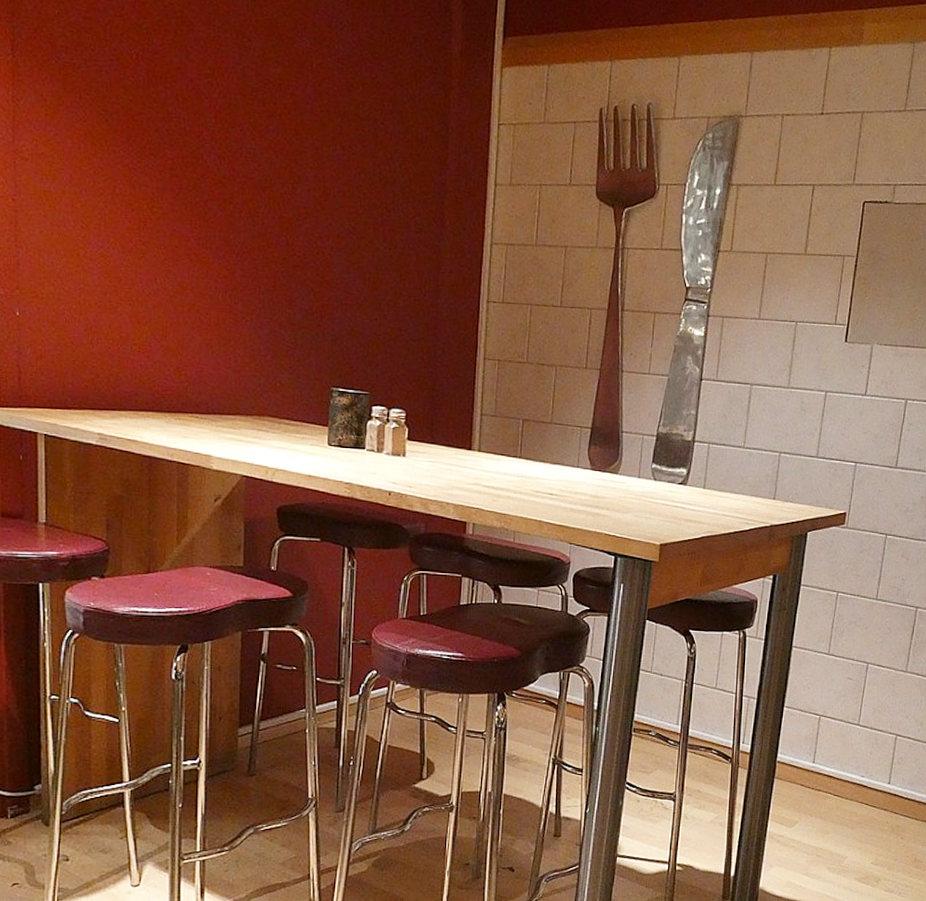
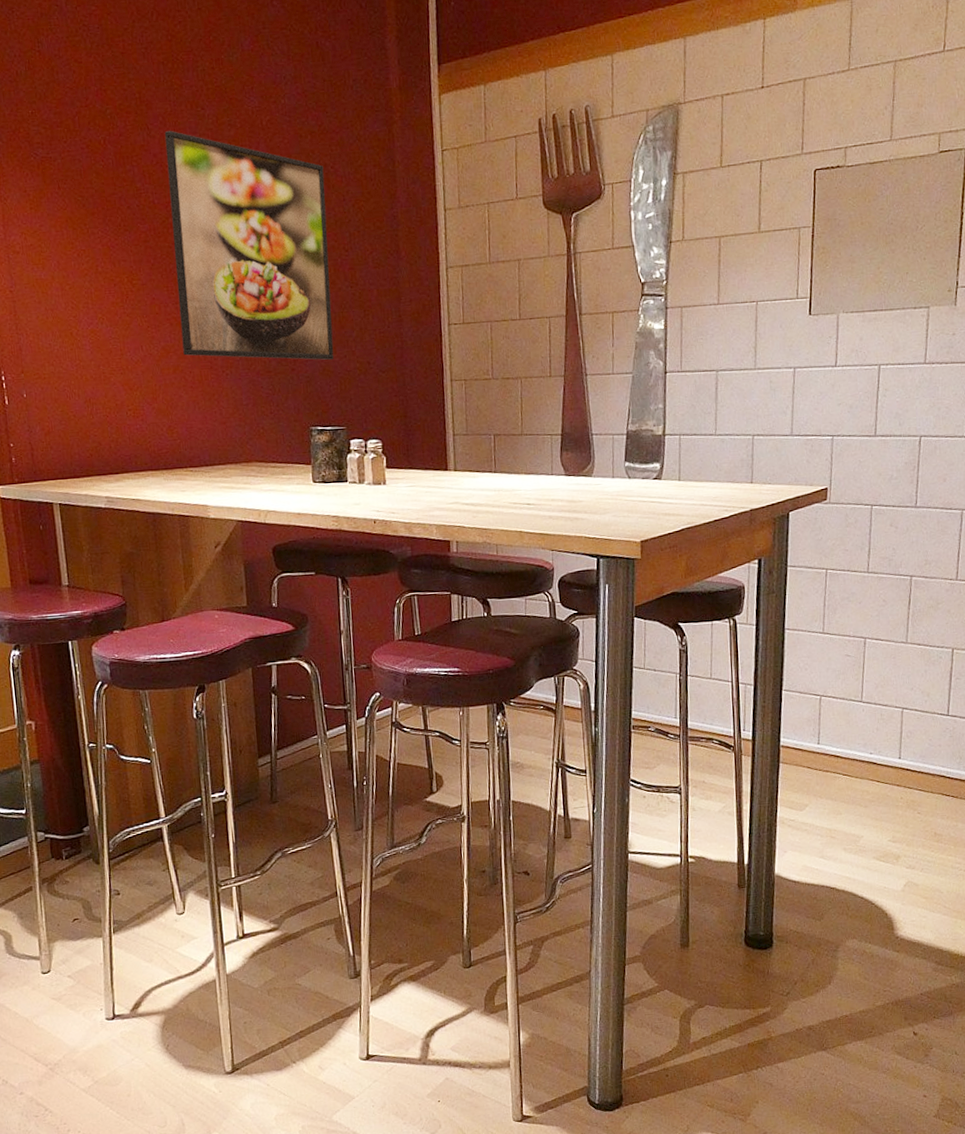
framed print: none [201,56,373,322] -> present [164,130,334,361]

